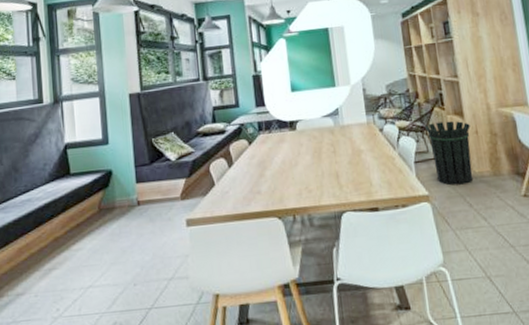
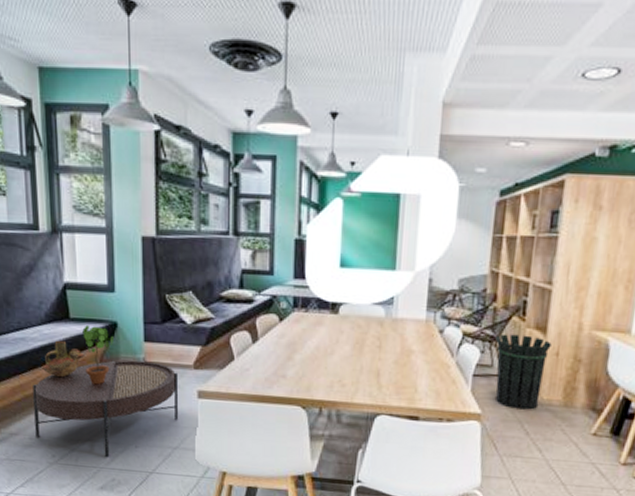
coffee table: none [38,200,172,302] -> present [33,360,179,458]
ceramic vessel: none [46,195,85,231] -> present [41,340,85,378]
potted plant: none [82,176,109,231] -> present [82,324,113,385]

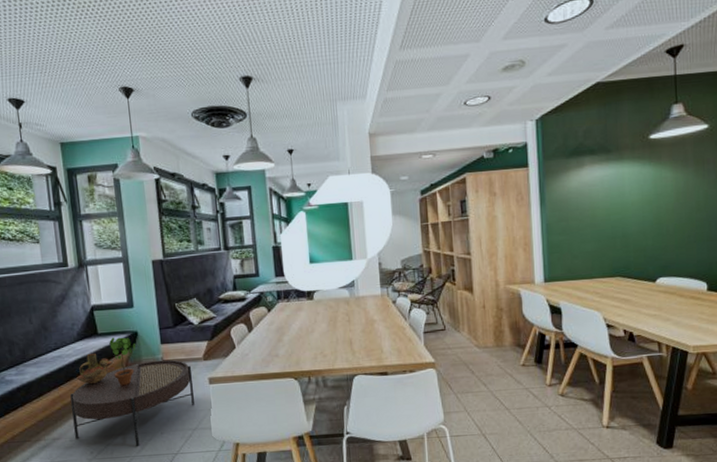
waste bin: present [495,334,552,410] -> none [436,295,478,355]

